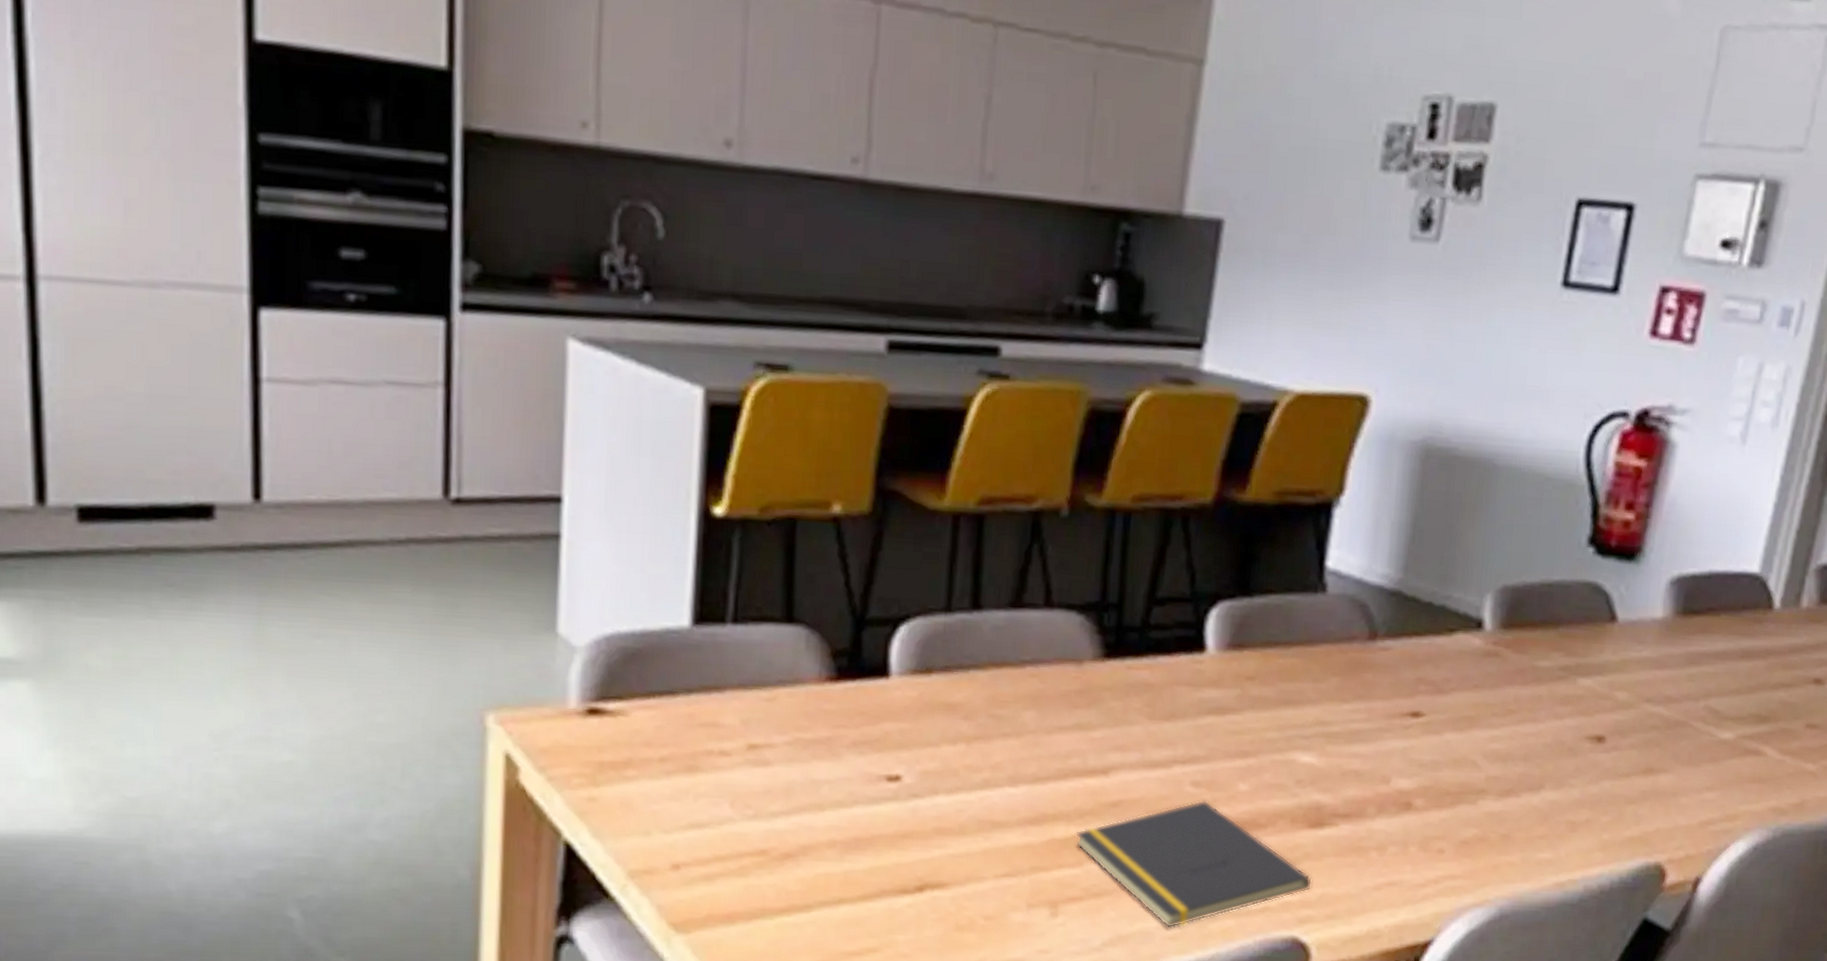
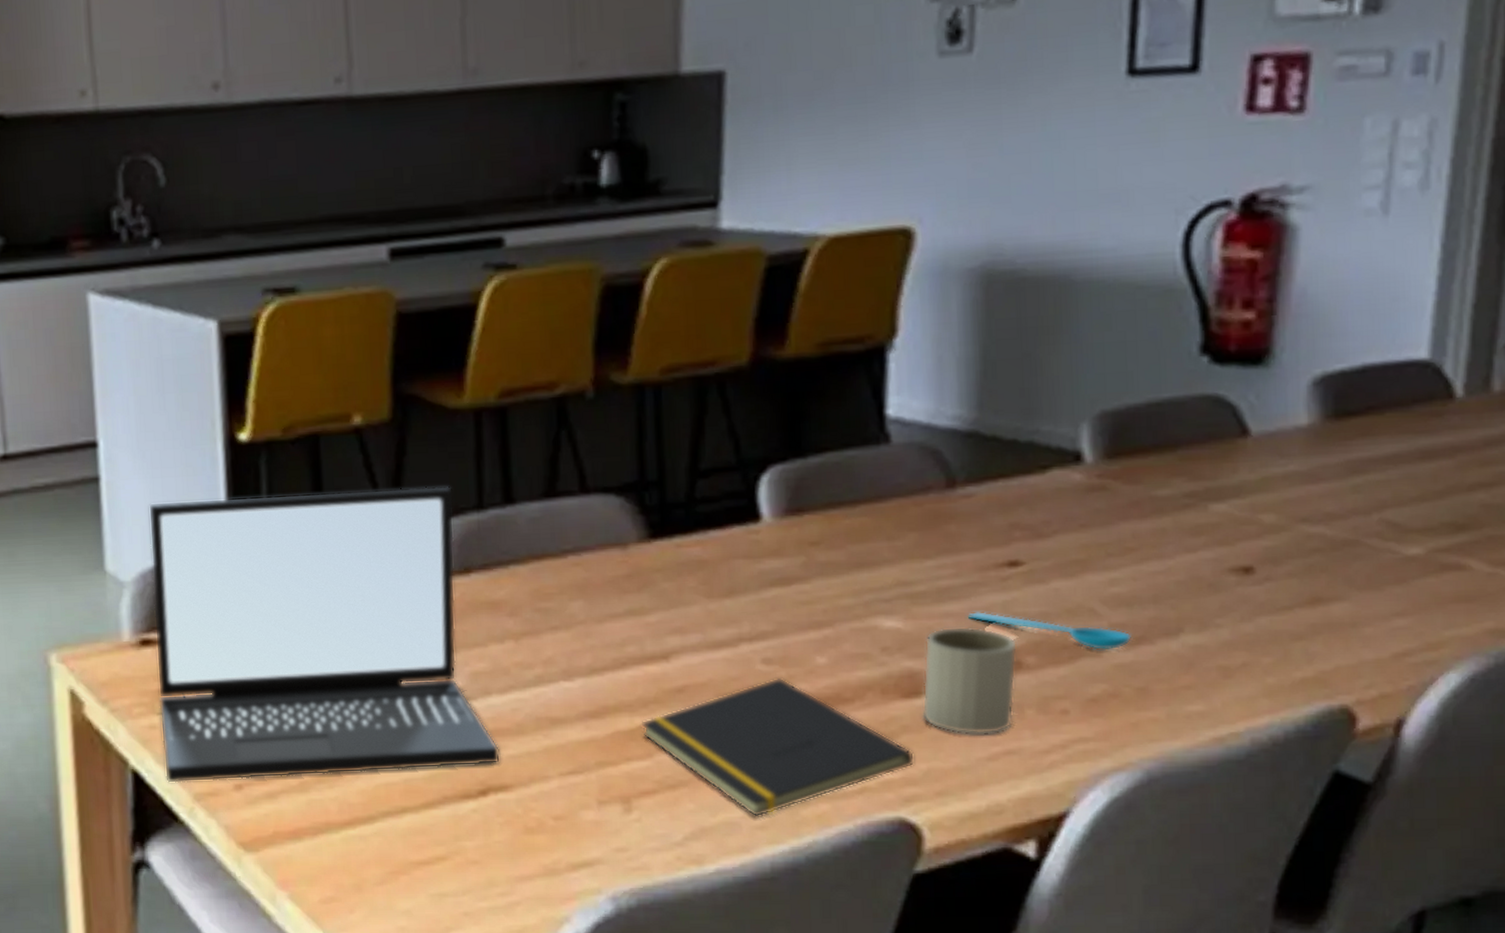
laptop: none [599,567,941,863] -> present [148,485,501,783]
mug: none [1323,766,1410,867] -> present [922,626,1018,735]
spoon: none [1372,754,1503,800] -> present [967,611,1132,651]

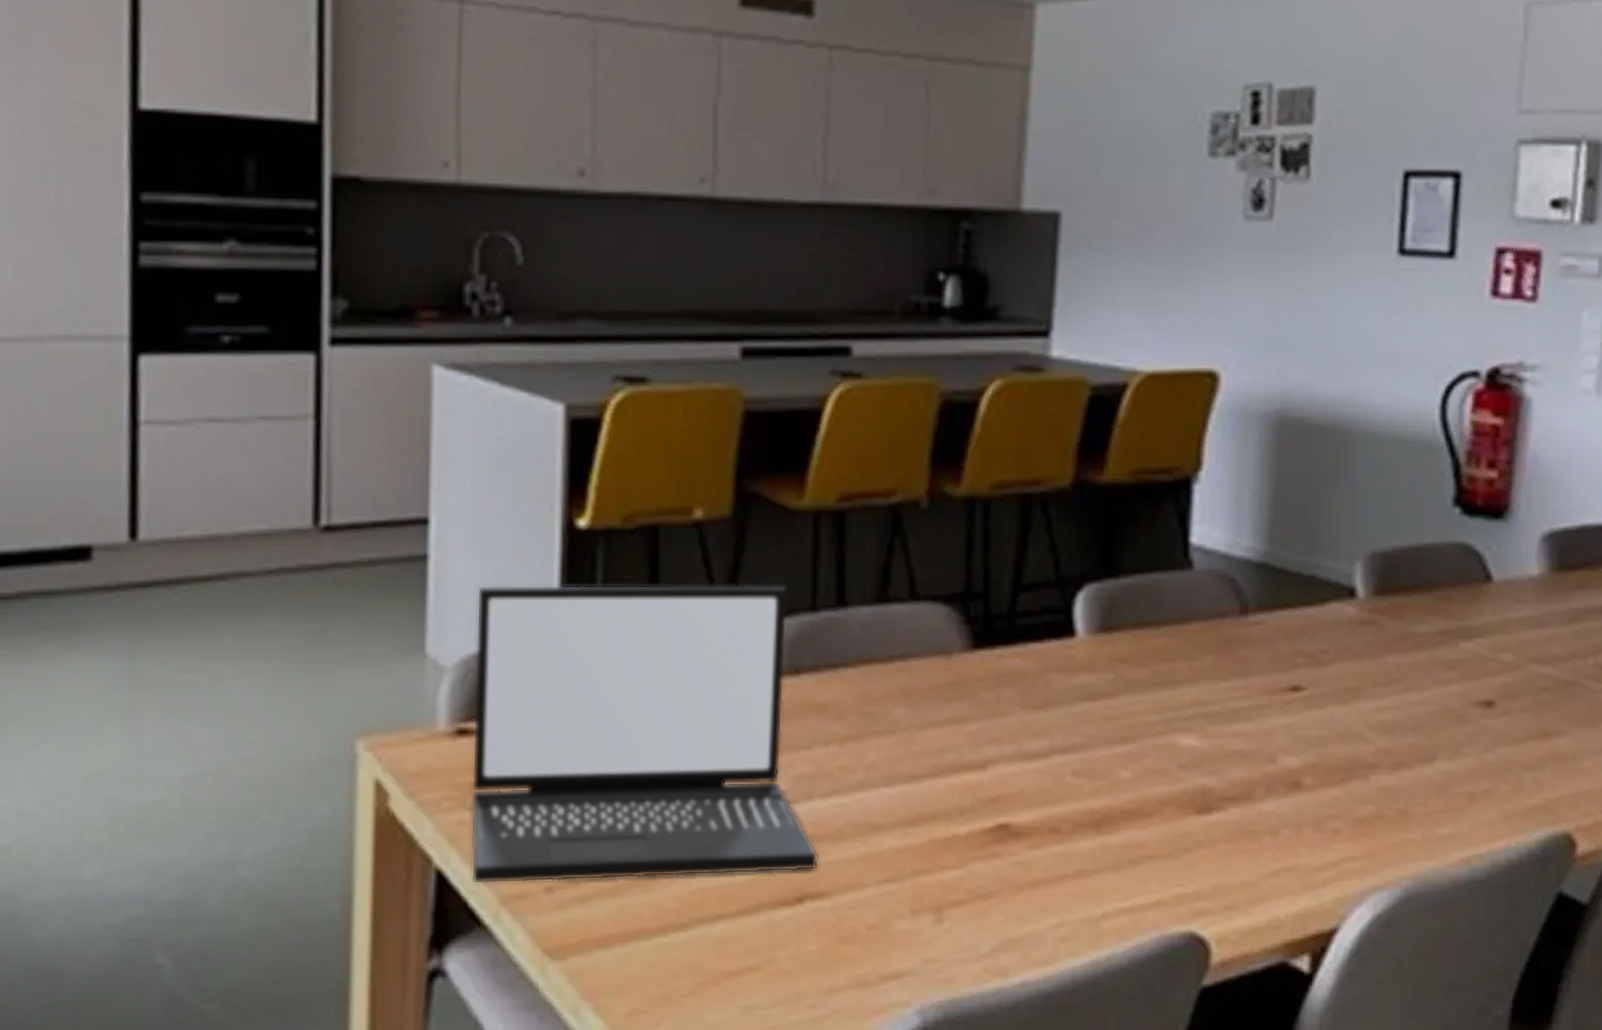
notepad: present [641,677,915,817] -> none [956,790,1206,929]
mug: present [922,626,1018,735] -> none [1213,746,1298,851]
spoon: present [967,611,1132,651] -> none [1255,732,1394,774]

